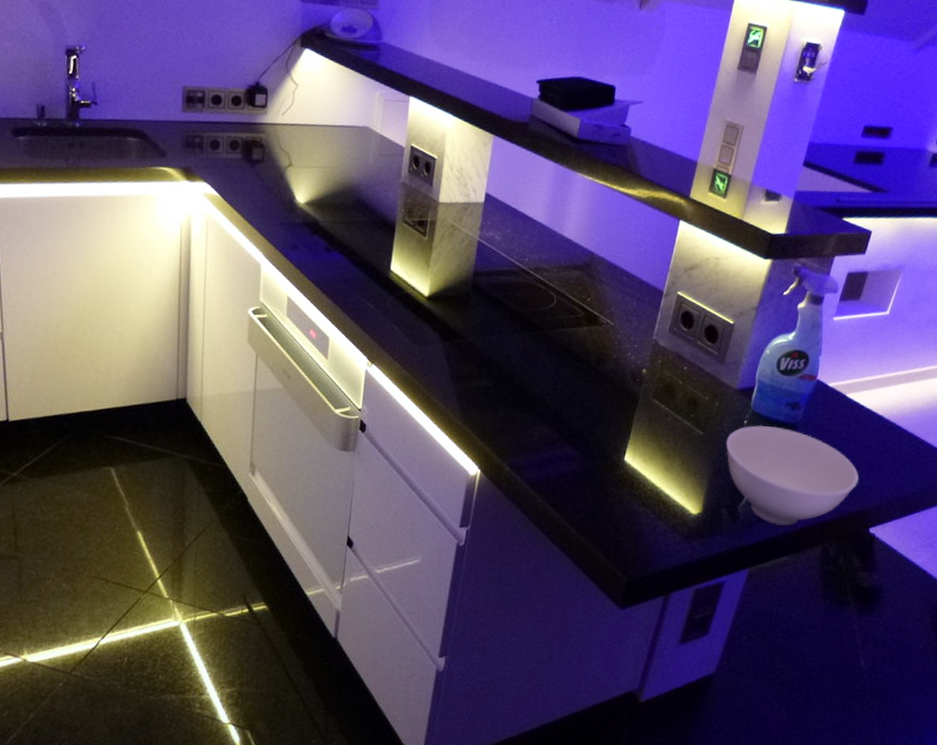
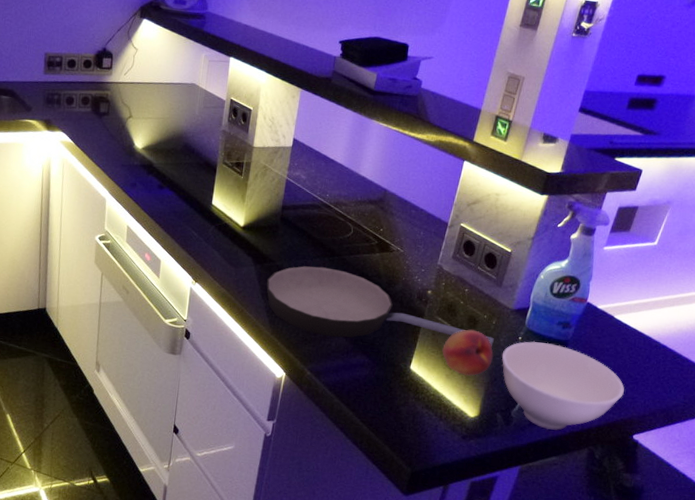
frying pan: none [456,342,717,432] -> present [266,265,494,347]
fruit: none [660,413,717,468] -> present [442,329,493,377]

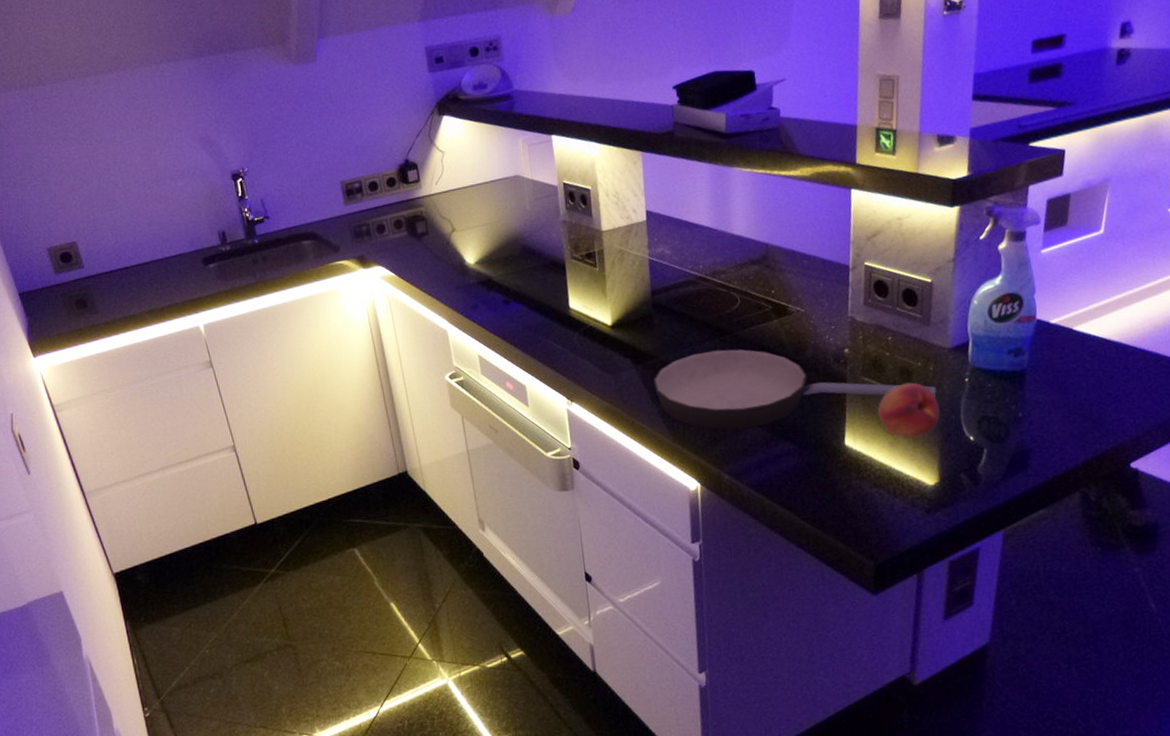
bowl: present [501,341,624,431] -> none [949,377,1107,480]

